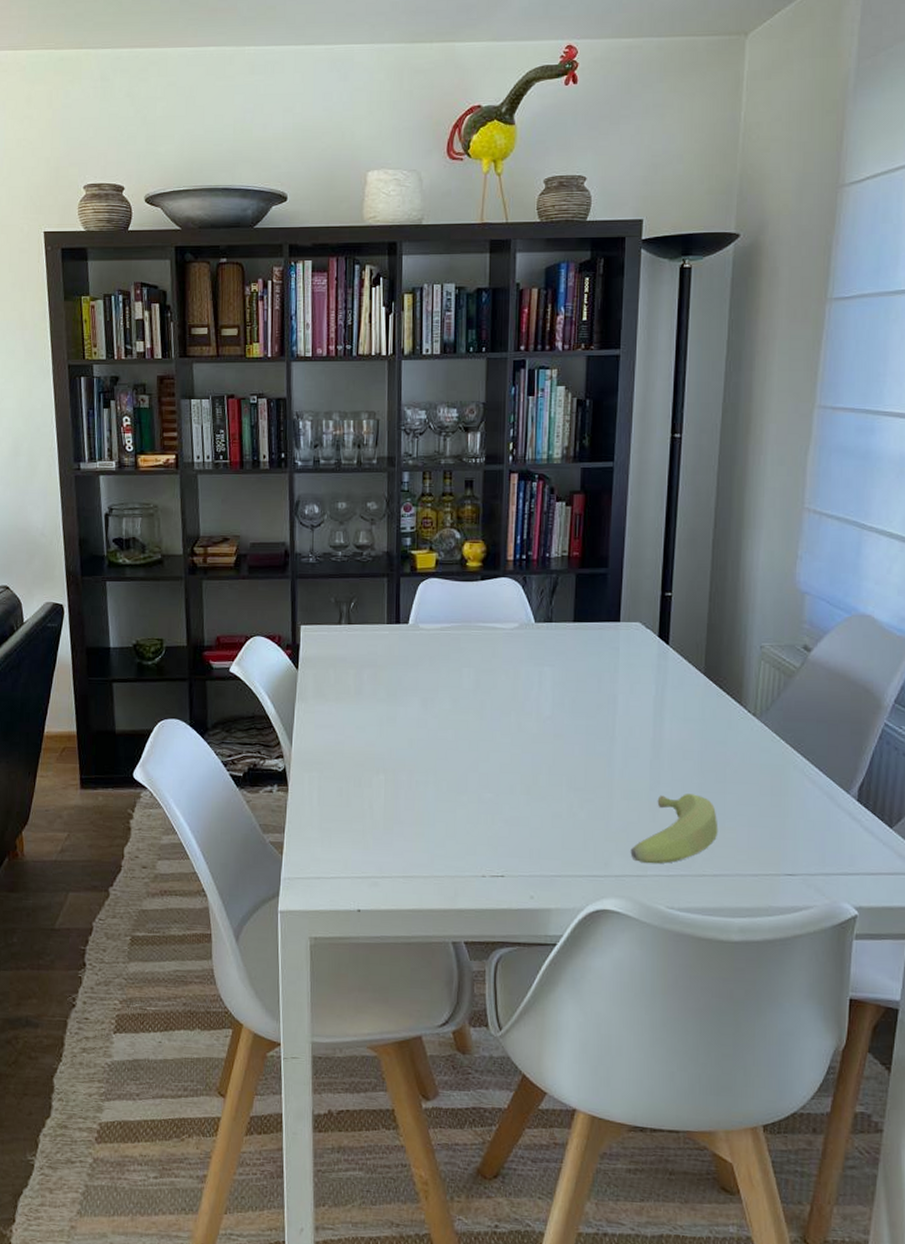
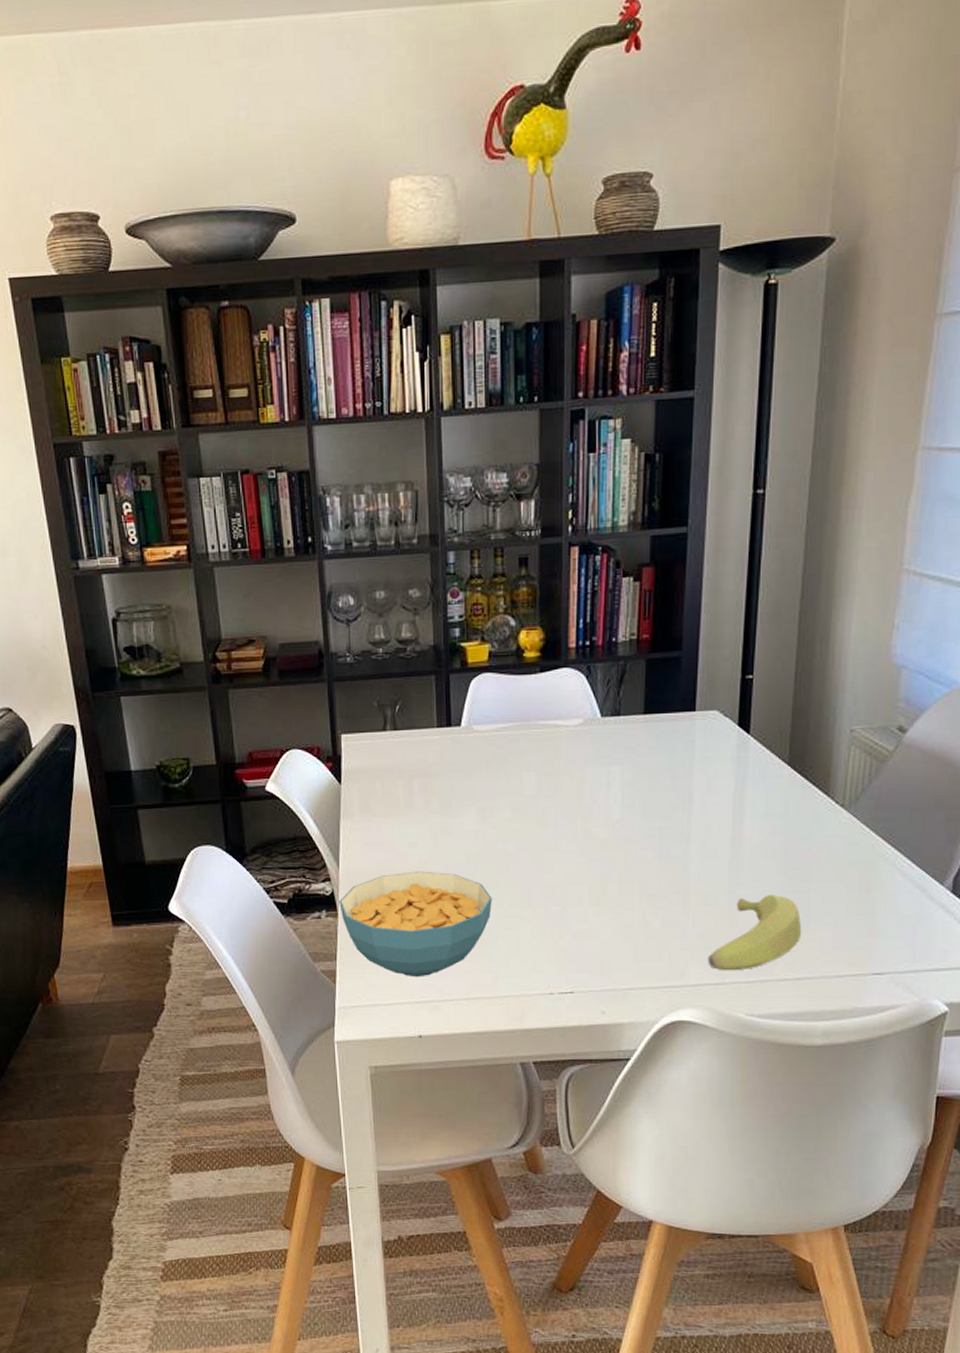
cereal bowl: none [290,753,431,854] -> present [339,871,492,978]

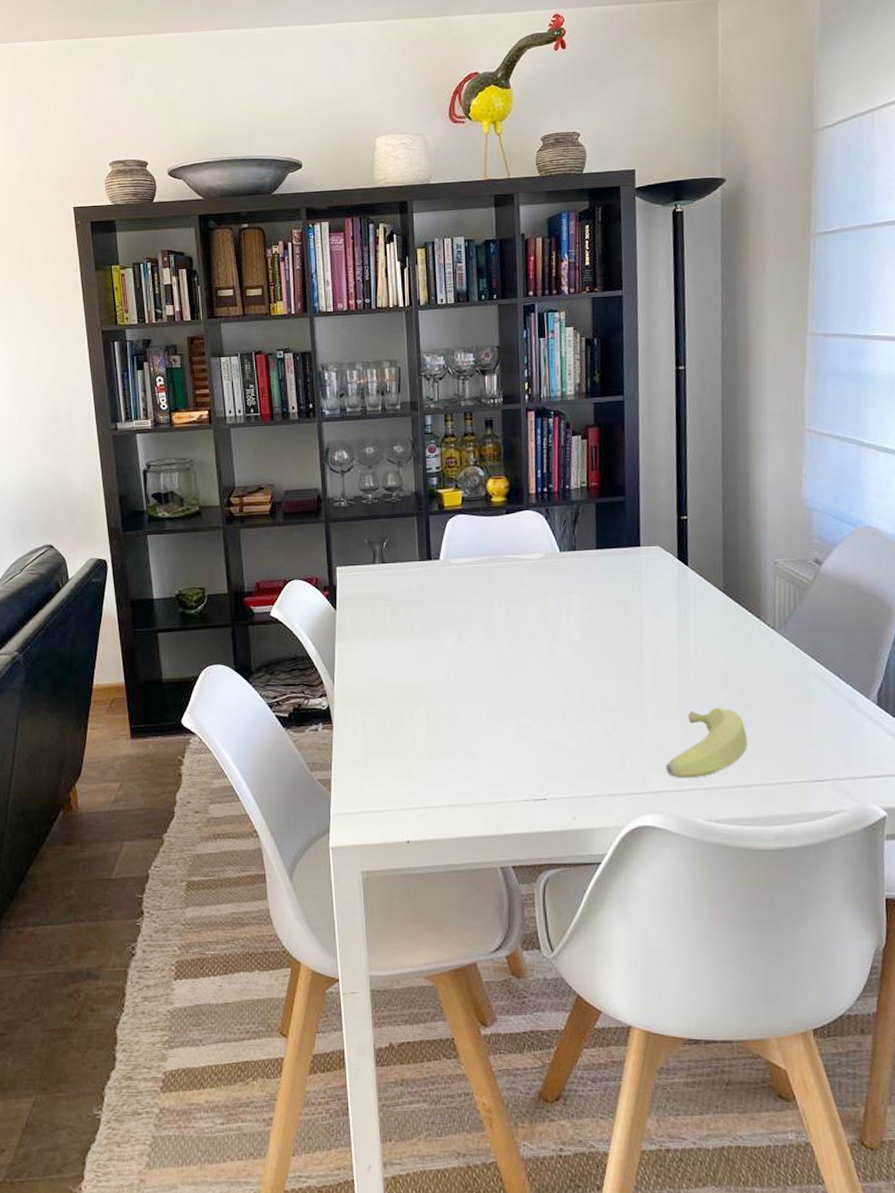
cereal bowl: present [339,871,492,978] -> none [334,687,471,786]

